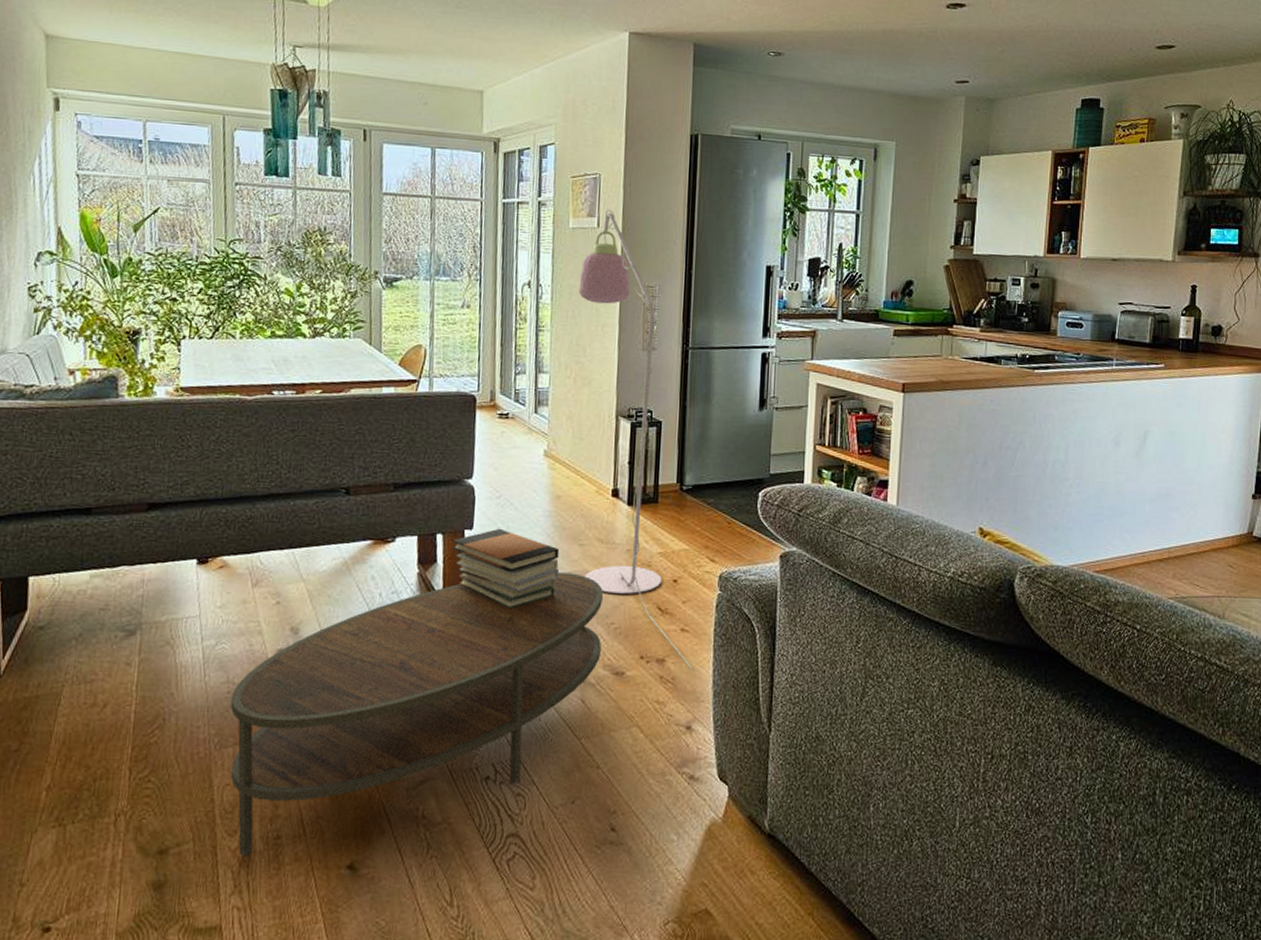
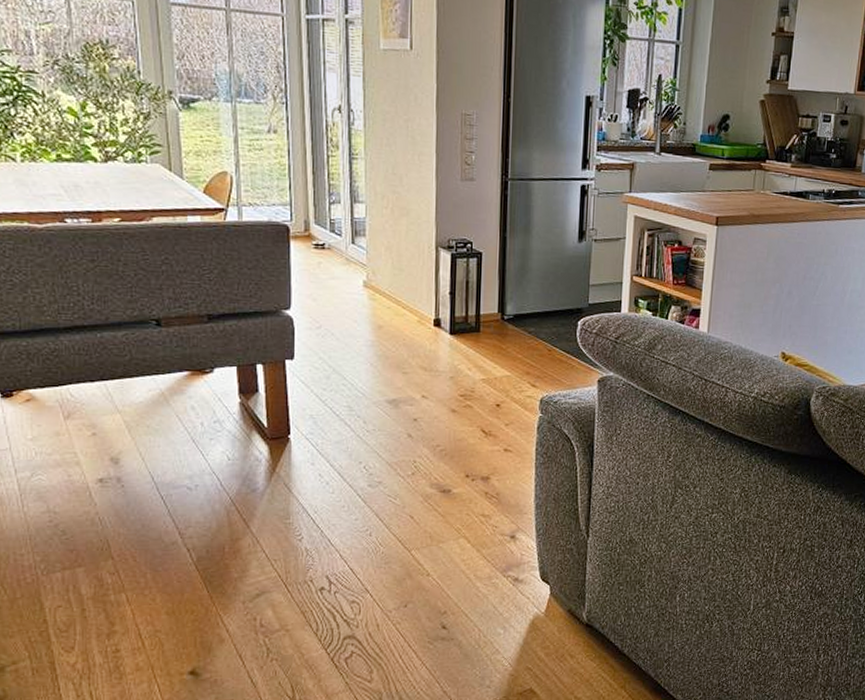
coffee table: present [230,572,603,857] -> none [53,399,428,670]
book stack: present [452,528,560,610] -> none [273,358,384,435]
floor lamp: present [579,209,694,670] -> none [393,30,517,486]

